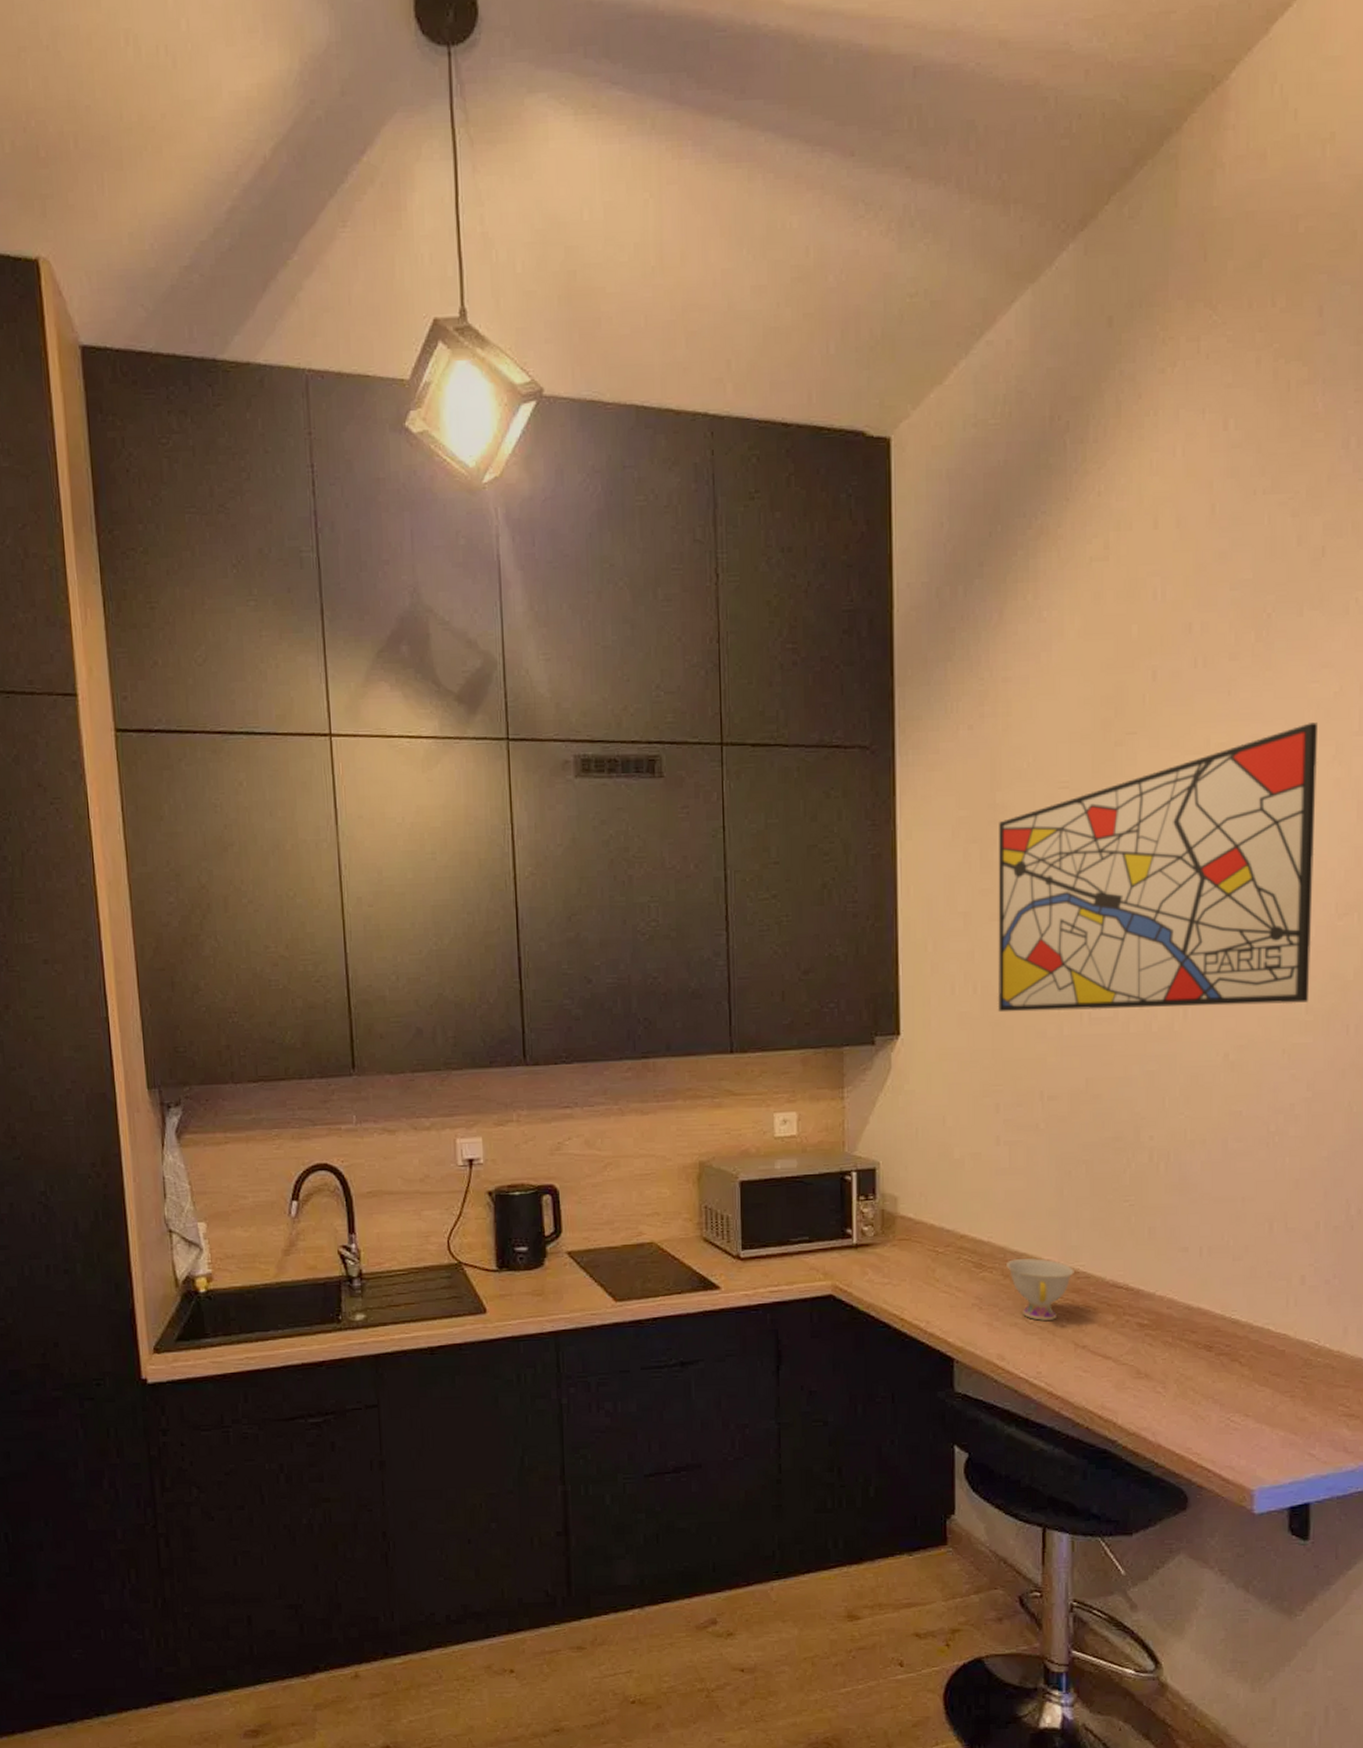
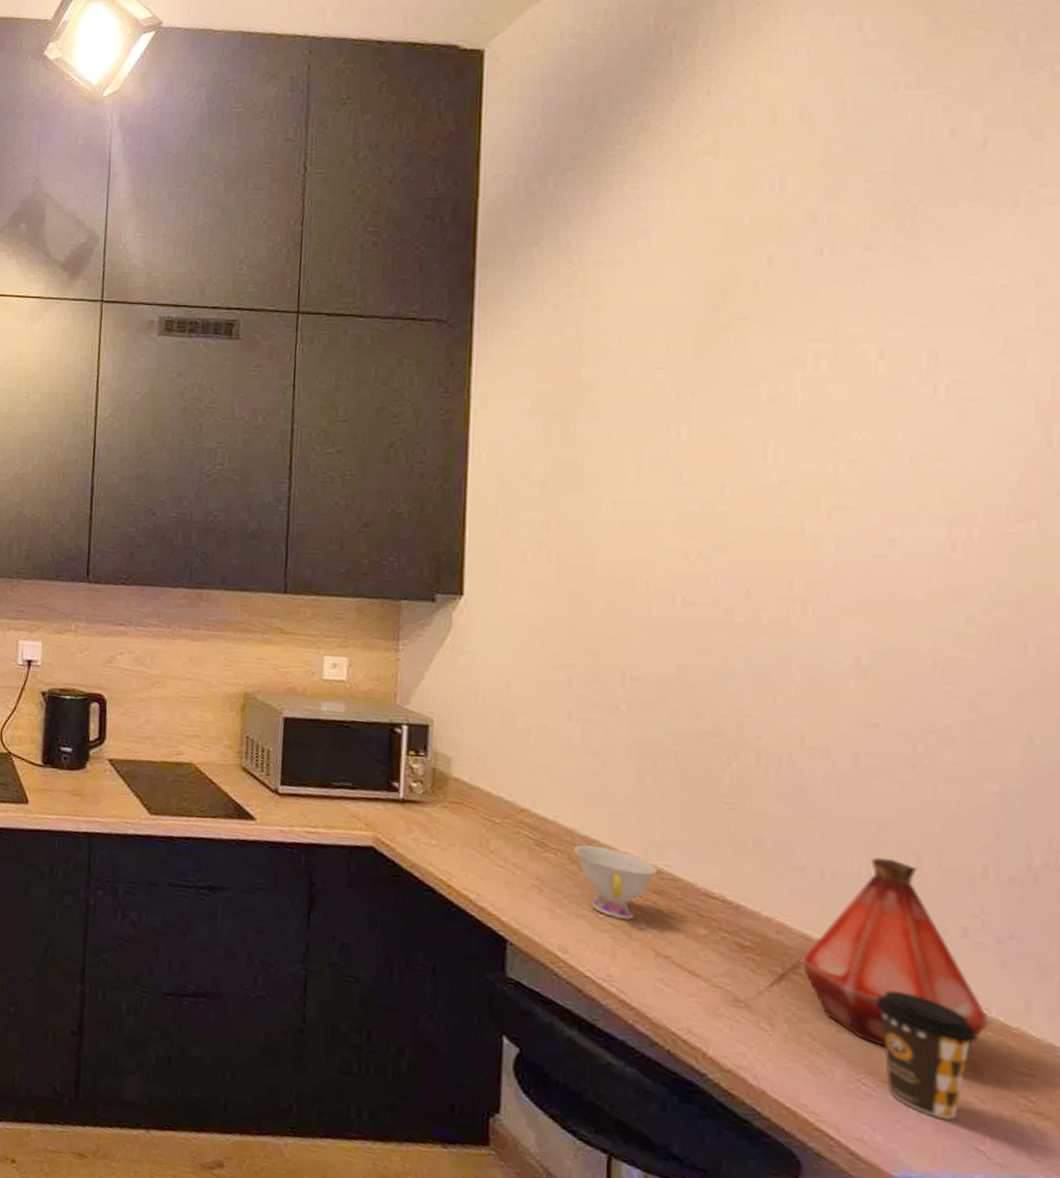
wall art: present [997,722,1318,1013] -> none [574,315,980,613]
bottle: none [1185,1227,1321,1387] -> present [800,857,992,1047]
coffee cup: none [1240,1338,1311,1436] -> present [876,990,977,1120]

